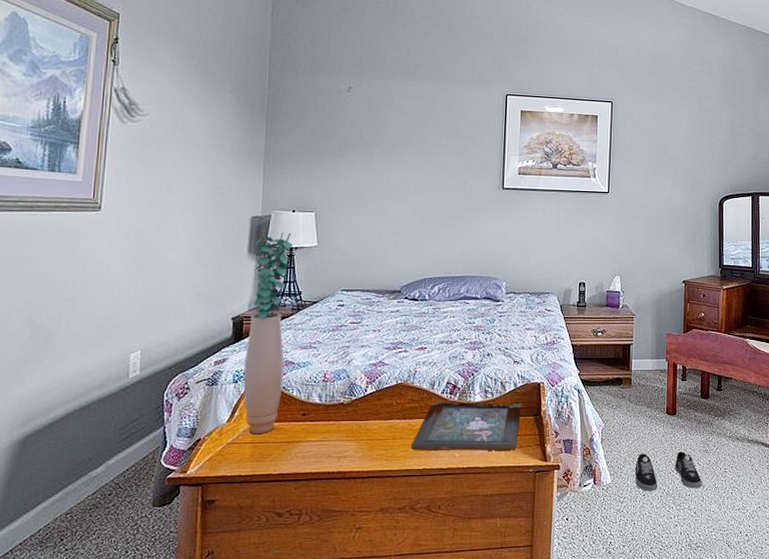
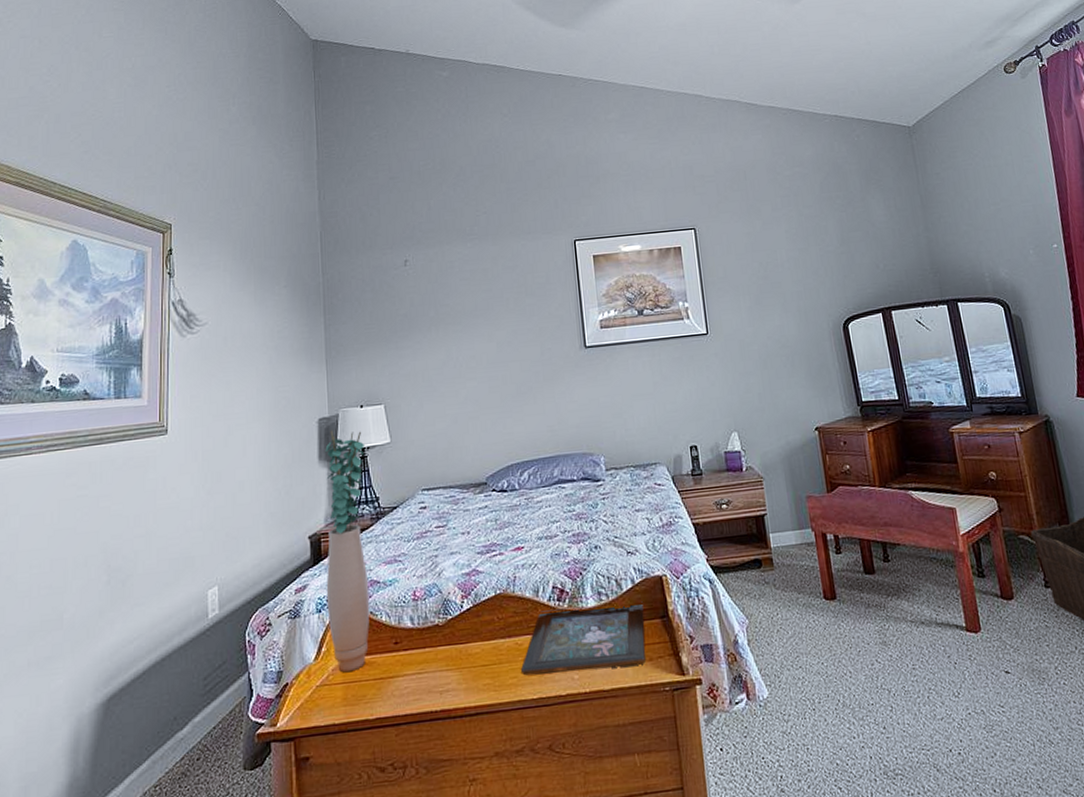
shoe: present [634,451,702,491] -> none [795,646,887,704]

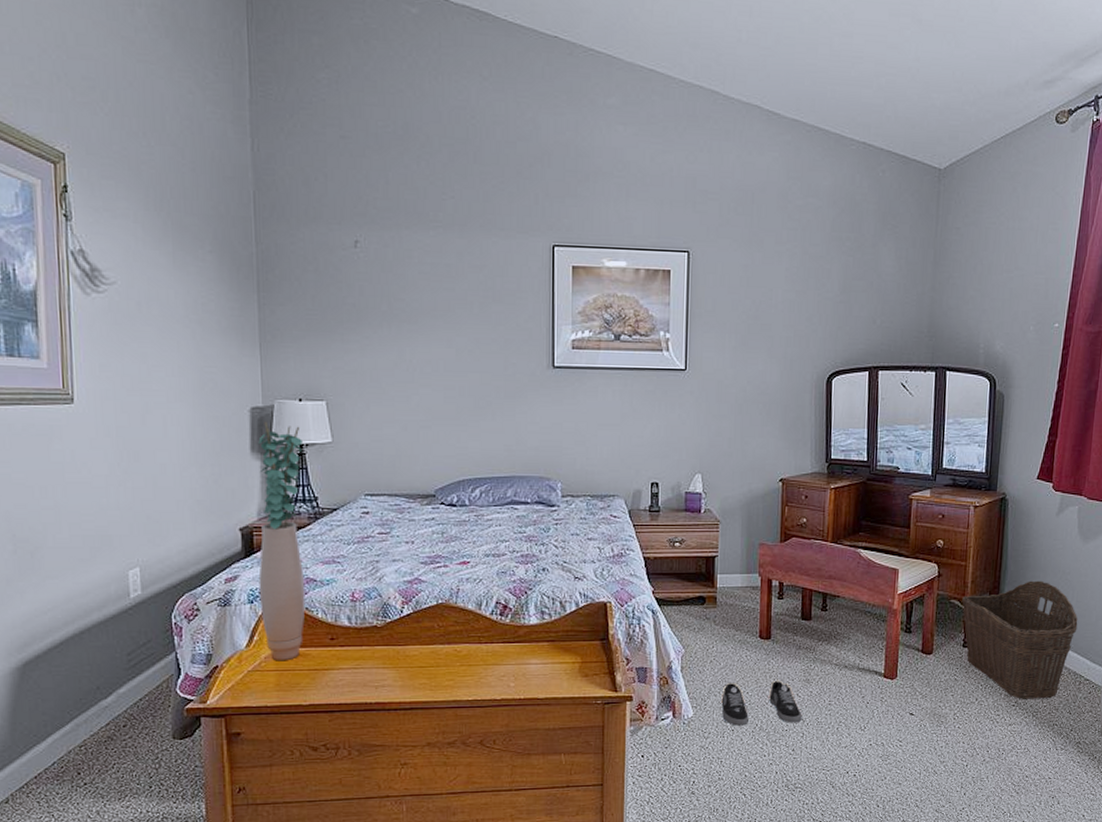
decorative tray: present [521,601,646,676] -> none [459,623,585,681]
shoe: none [795,646,887,704] -> present [721,681,802,726]

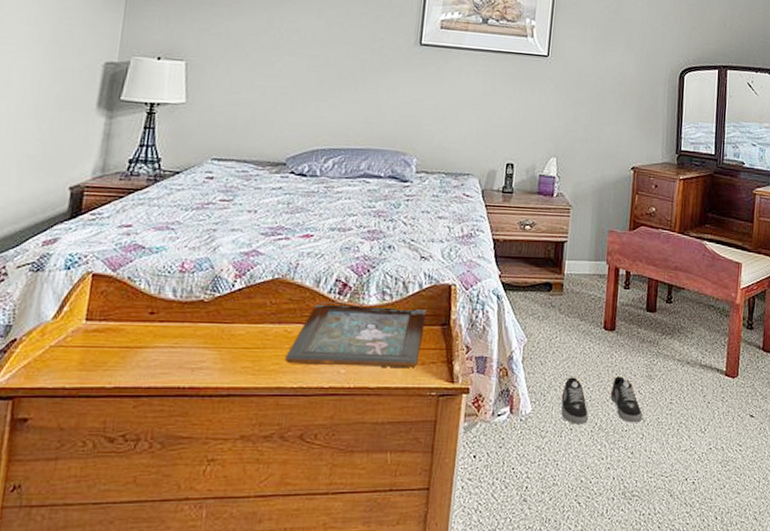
vase: present [258,421,306,661] -> none [76,77,154,336]
decorative tray: none [459,623,585,681] -> present [285,302,427,367]

